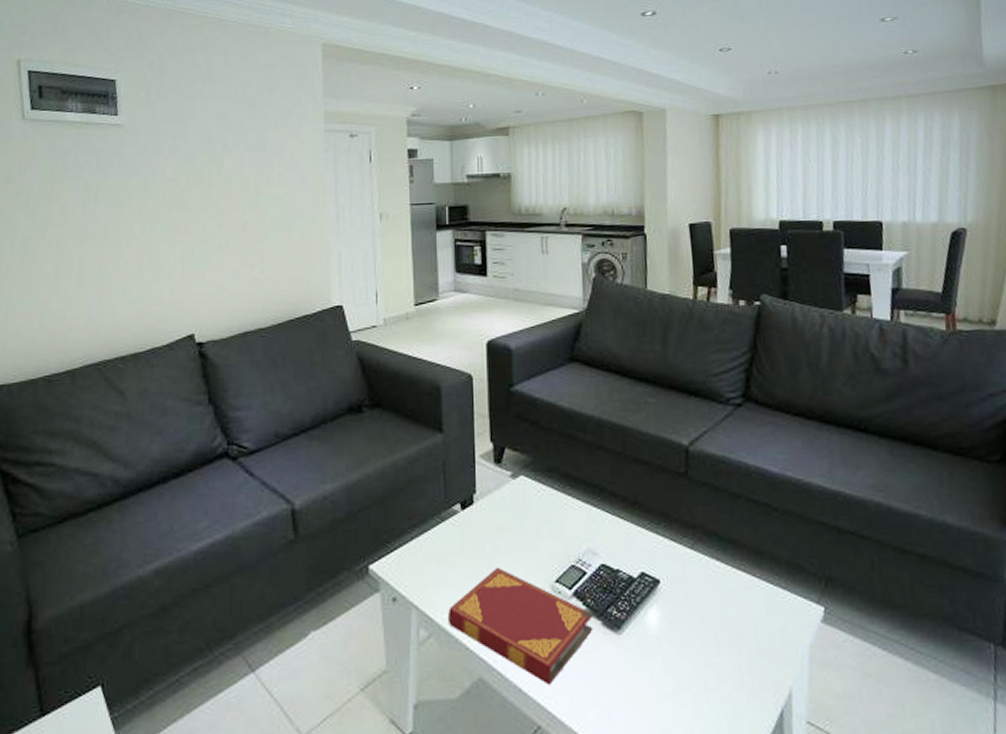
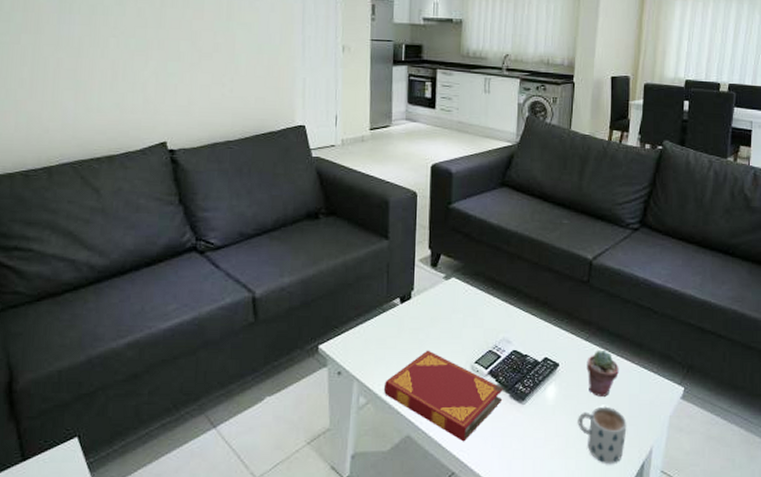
mug: none [690,634,756,713] -> present [577,406,627,465]
potted succulent: none [694,560,737,622] -> present [586,349,619,397]

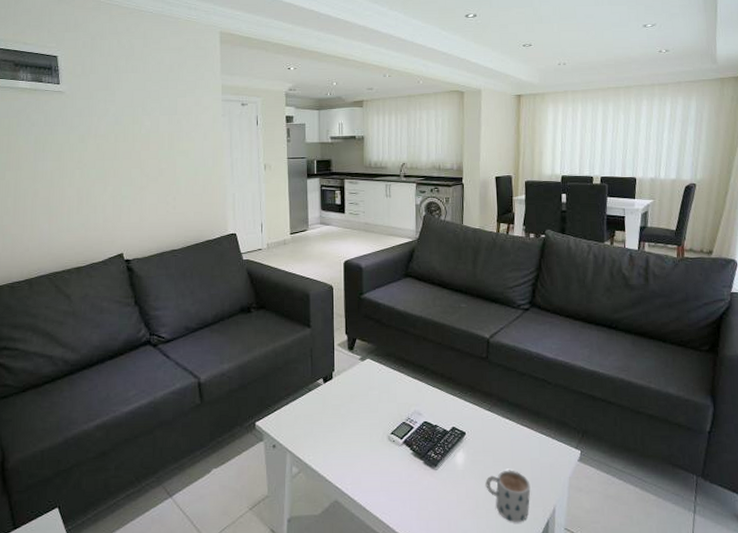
hardback book: present [384,350,503,442] -> none [313,423,418,505]
potted succulent: present [586,349,619,397] -> none [490,418,520,461]

